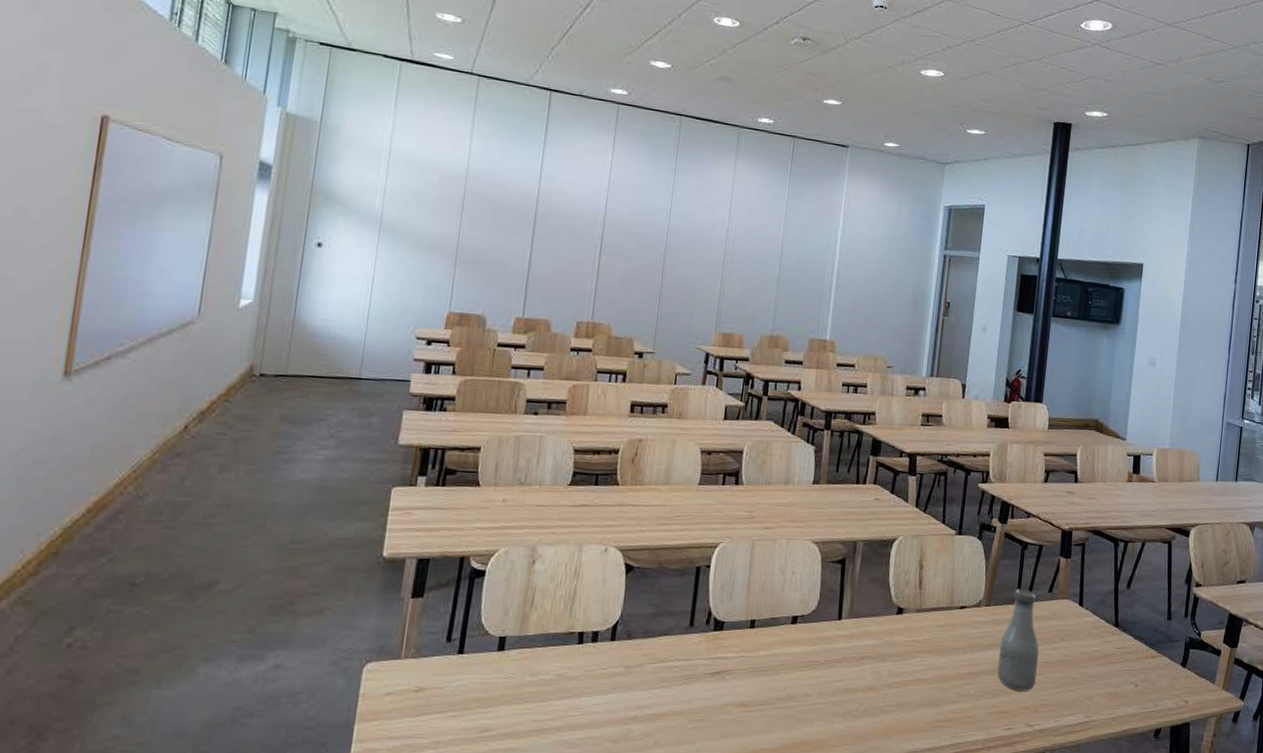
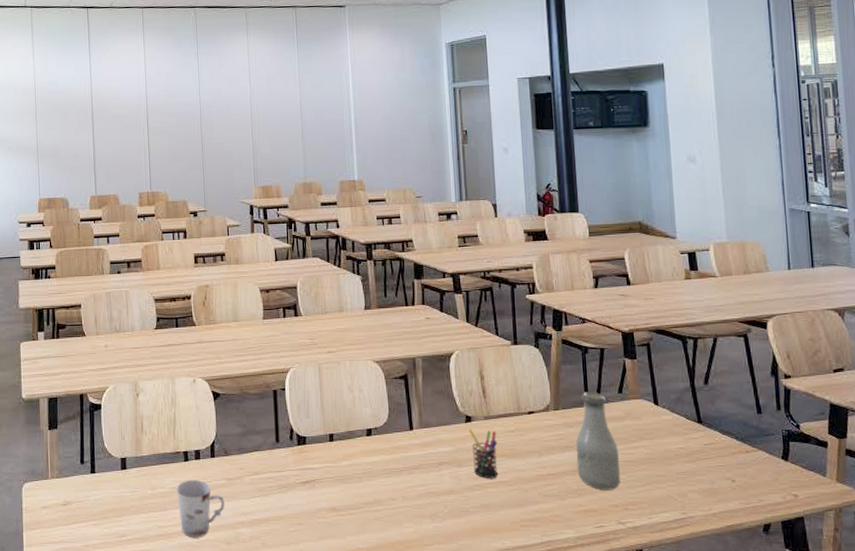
cup: none [560,665,618,735] -> present [176,479,225,538]
pen holder: none [896,621,926,676] -> present [468,429,499,479]

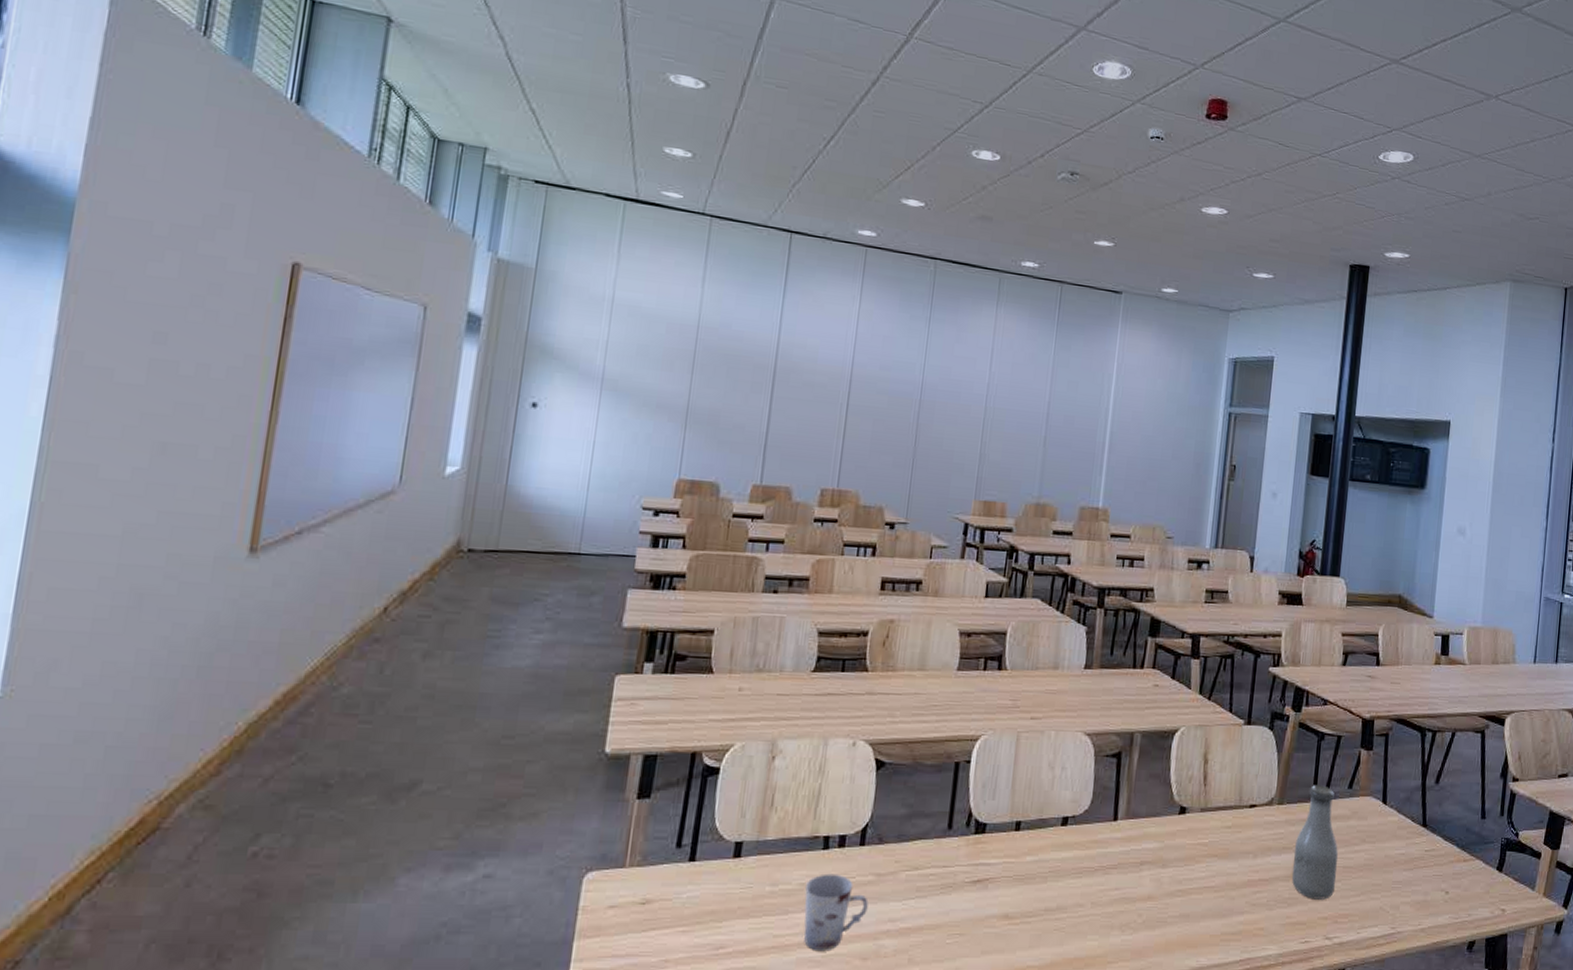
pen holder: present [468,429,499,479] -> none [1179,822,1211,884]

